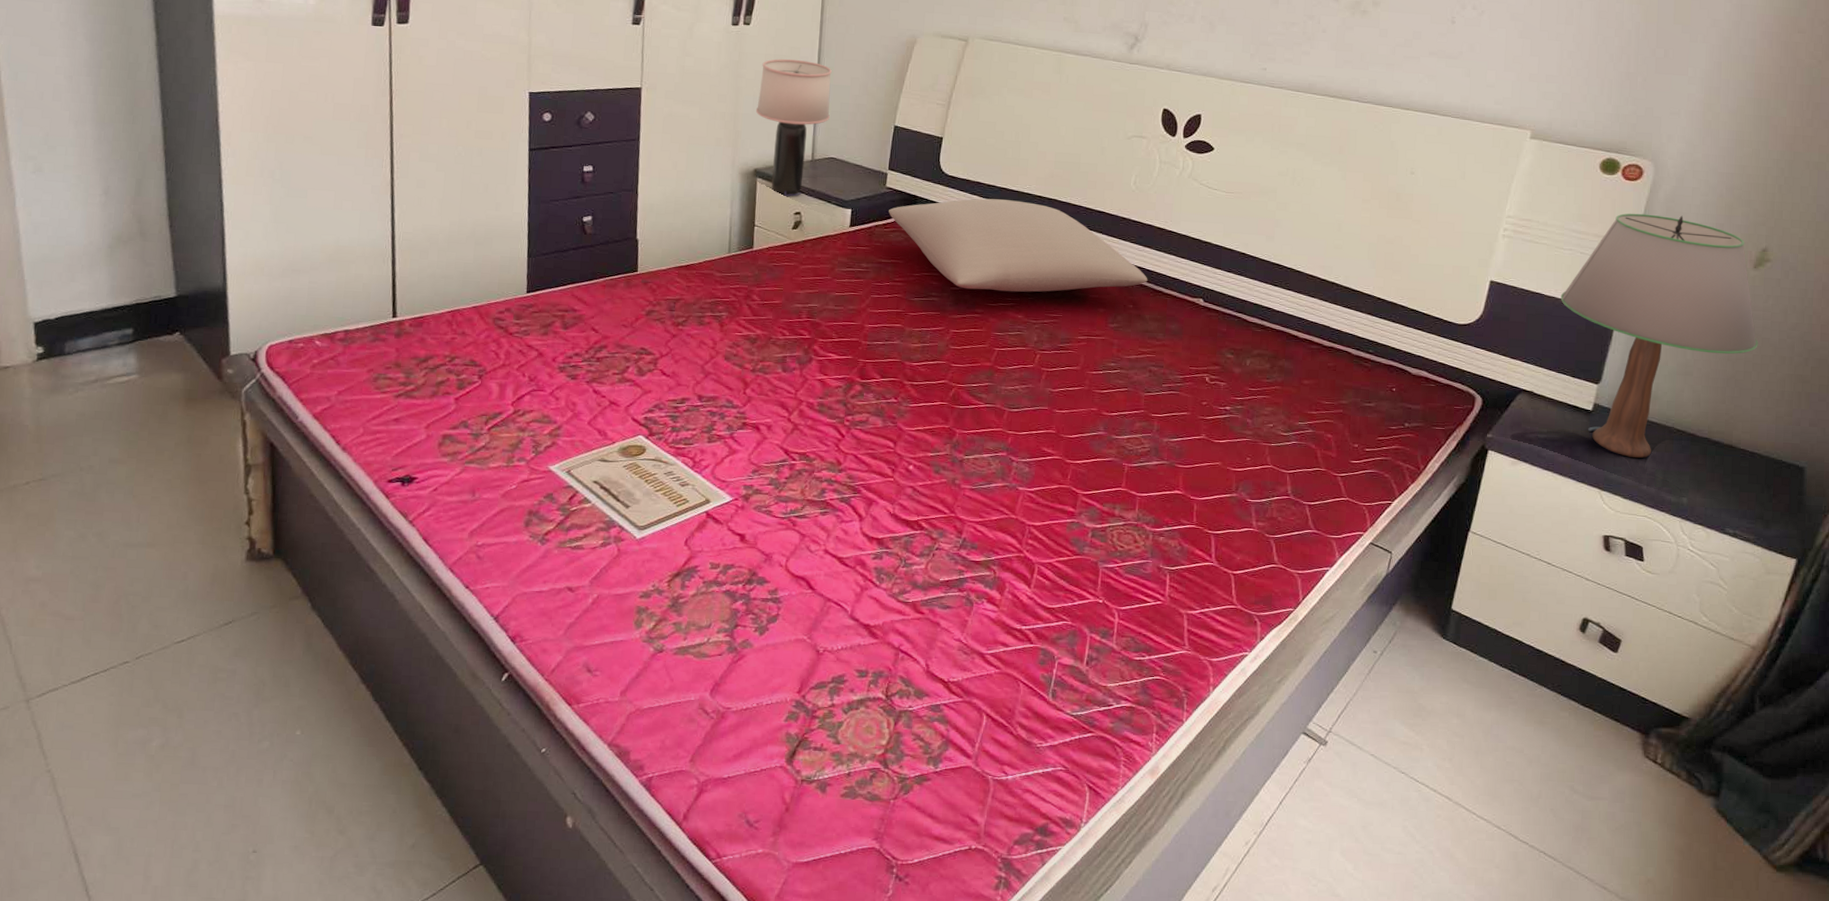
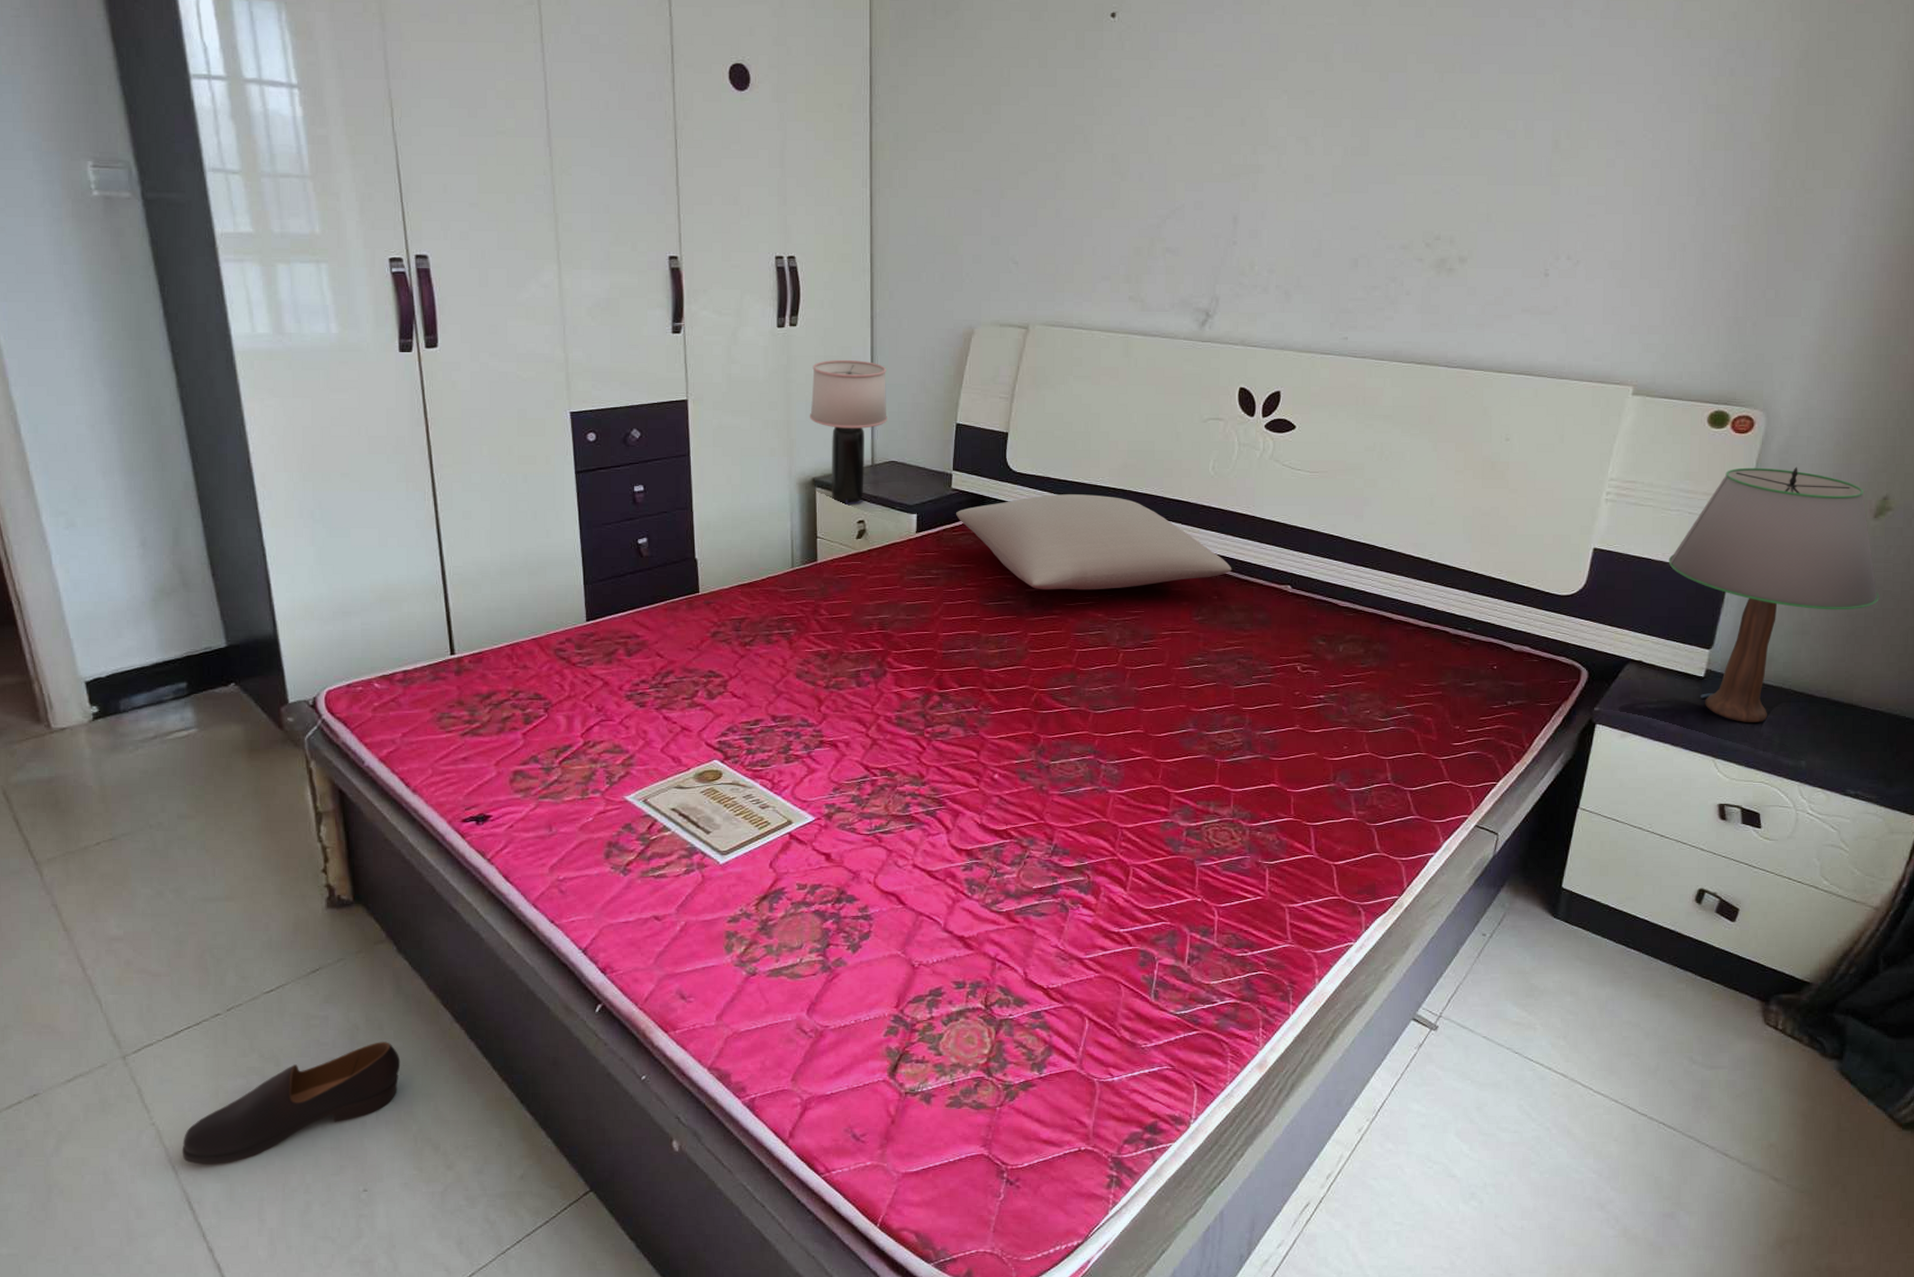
shoe: none [74,699,304,817] -> present [182,1042,401,1165]

